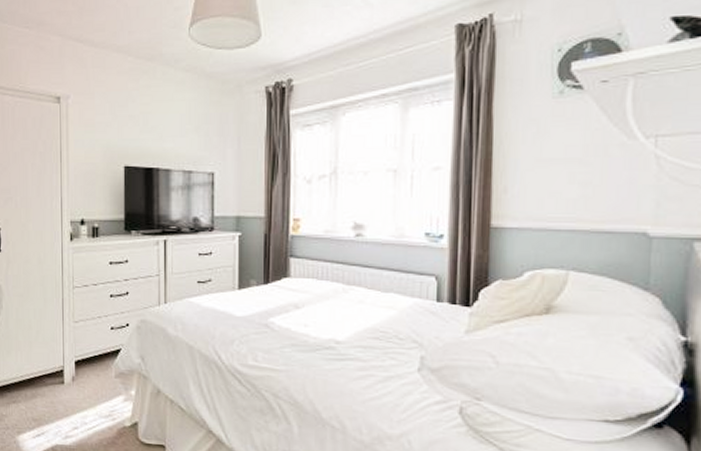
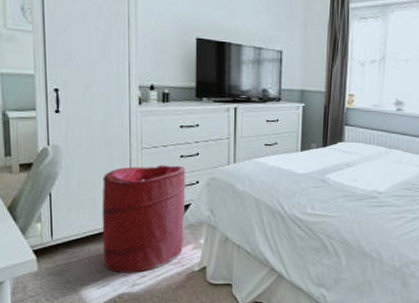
laundry hamper: none [37,305,116,424] -> present [102,165,186,273]

